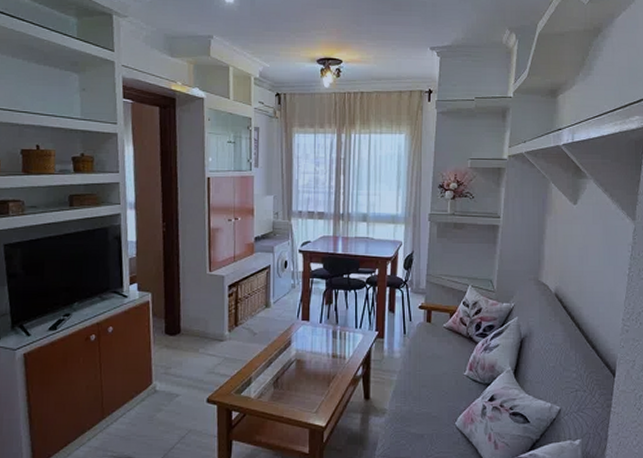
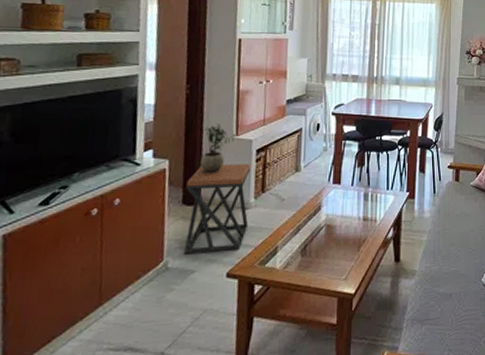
stool: none [168,299,225,380] -> present [183,164,250,255]
potted plant: none [179,260,209,307] -> present [200,124,236,174]

